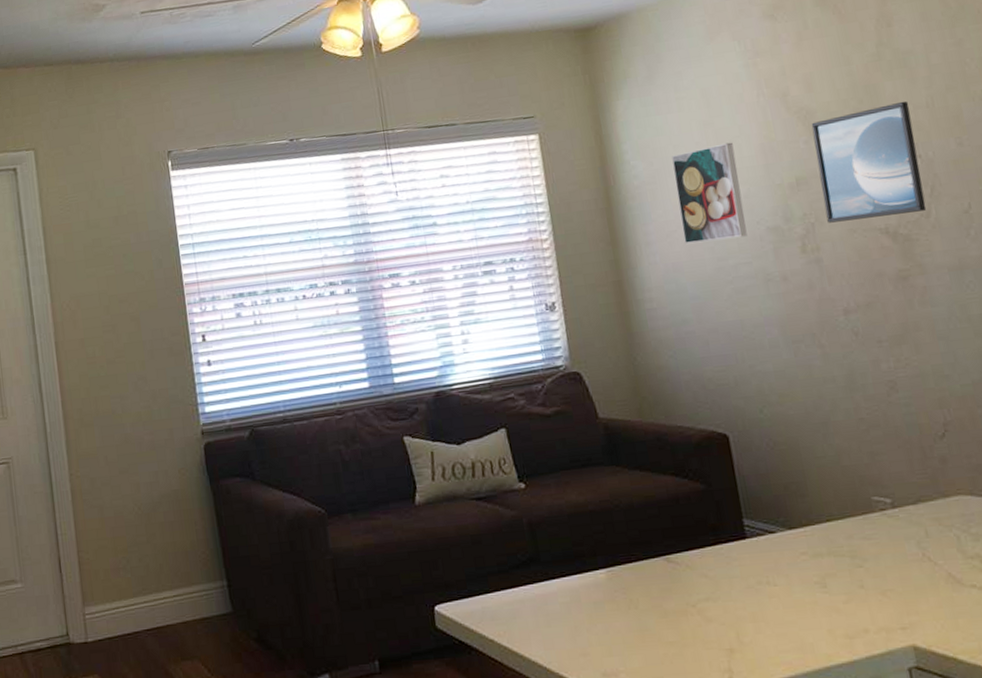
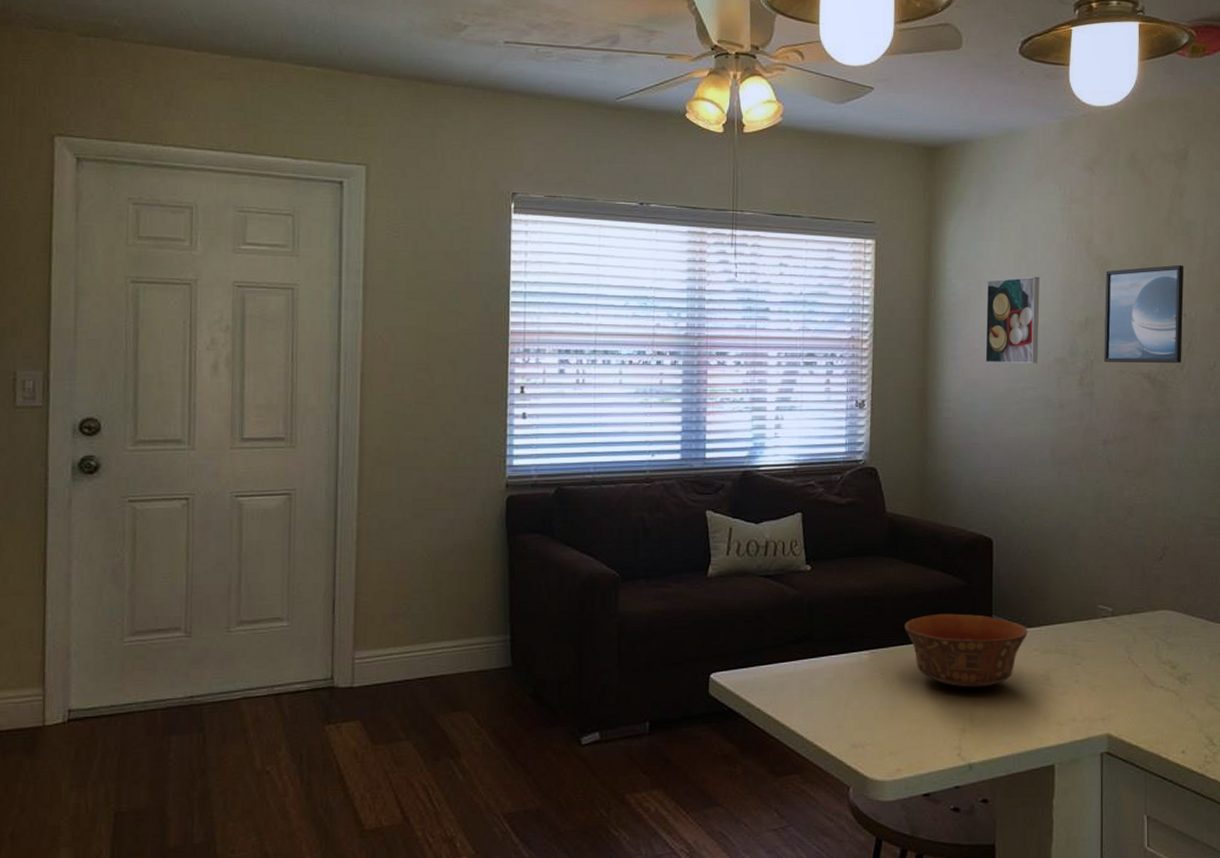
bowl: none [641,520,790,602] -> present [905,613,1028,687]

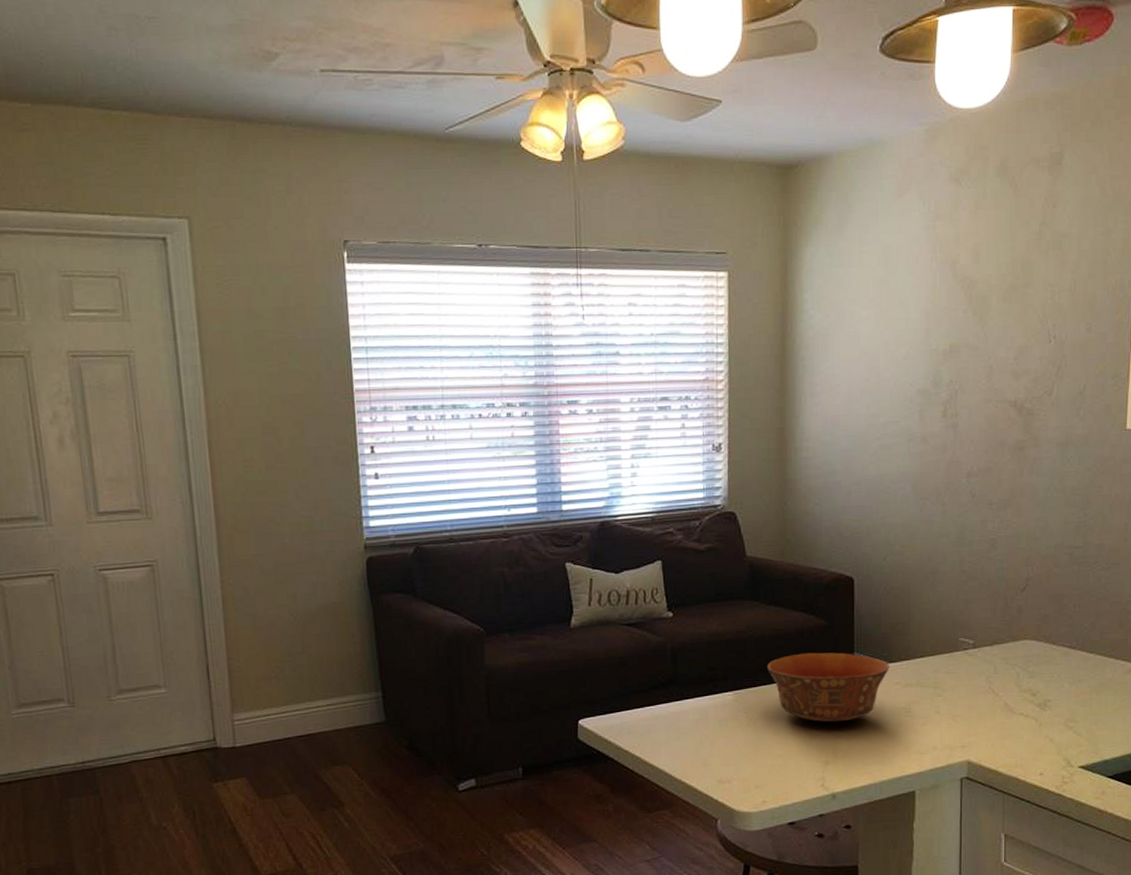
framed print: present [985,276,1040,364] -> none [845,303,902,399]
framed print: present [1104,264,1184,363] -> none [969,282,1056,391]

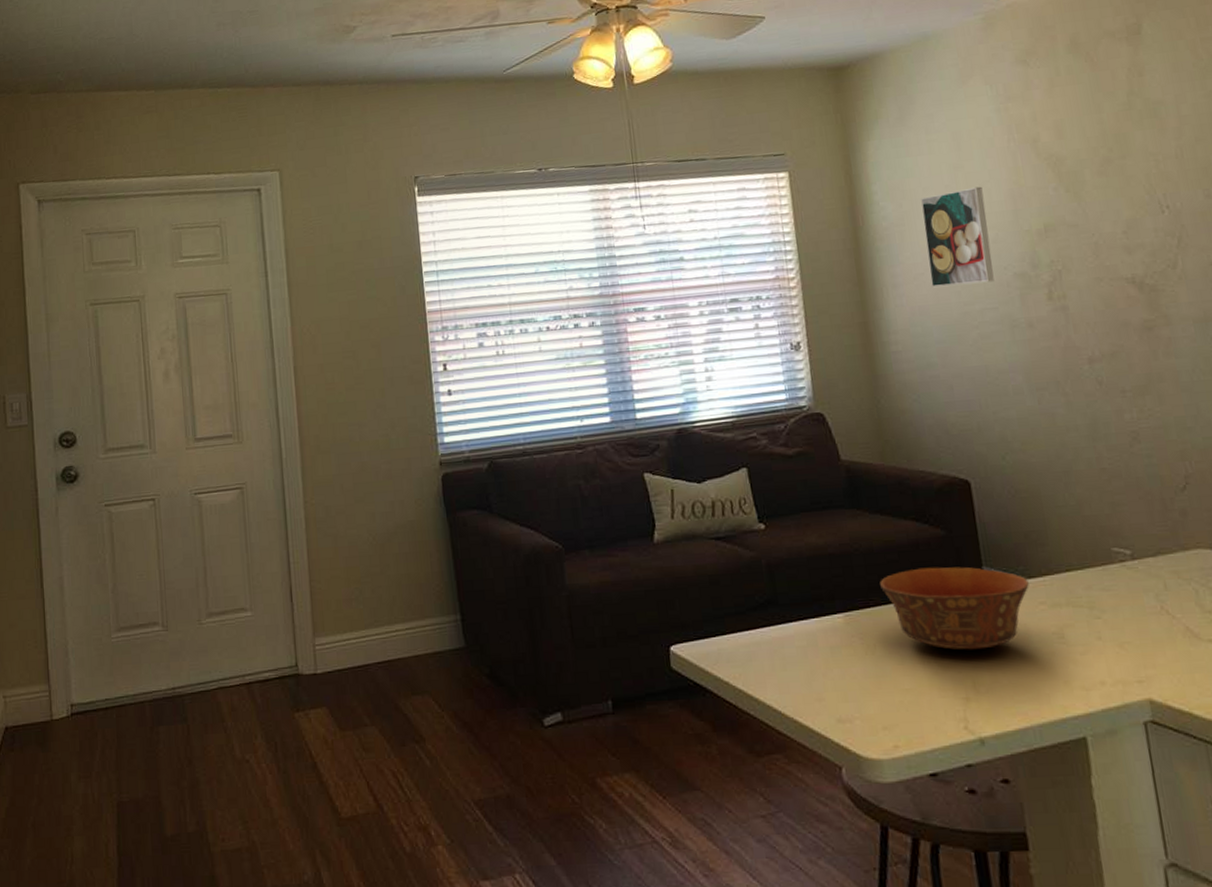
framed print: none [845,303,902,399] -> present [921,186,994,288]

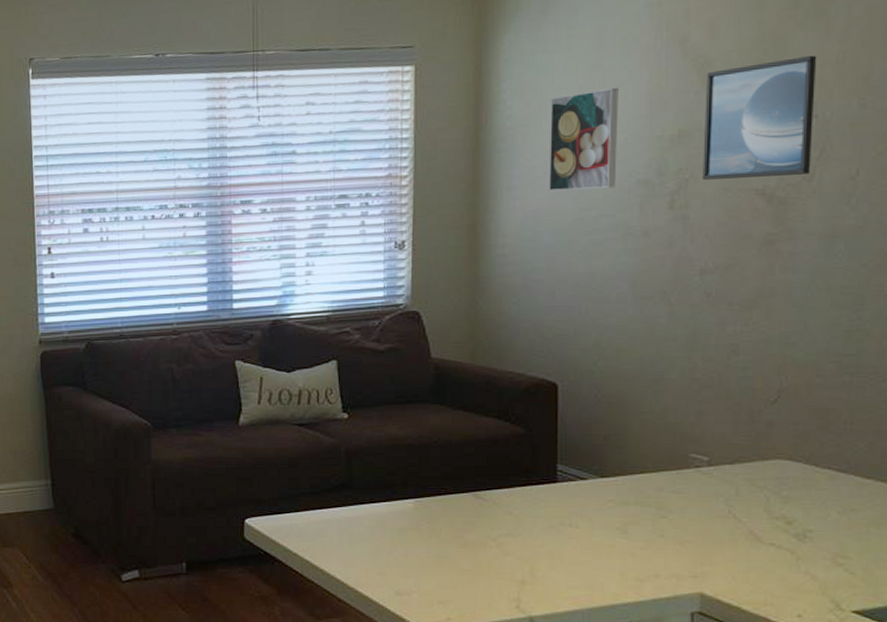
bowl: present [880,567,1029,650] -> none [454,462,601,539]
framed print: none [1060,151,1173,271] -> present [703,55,817,180]

